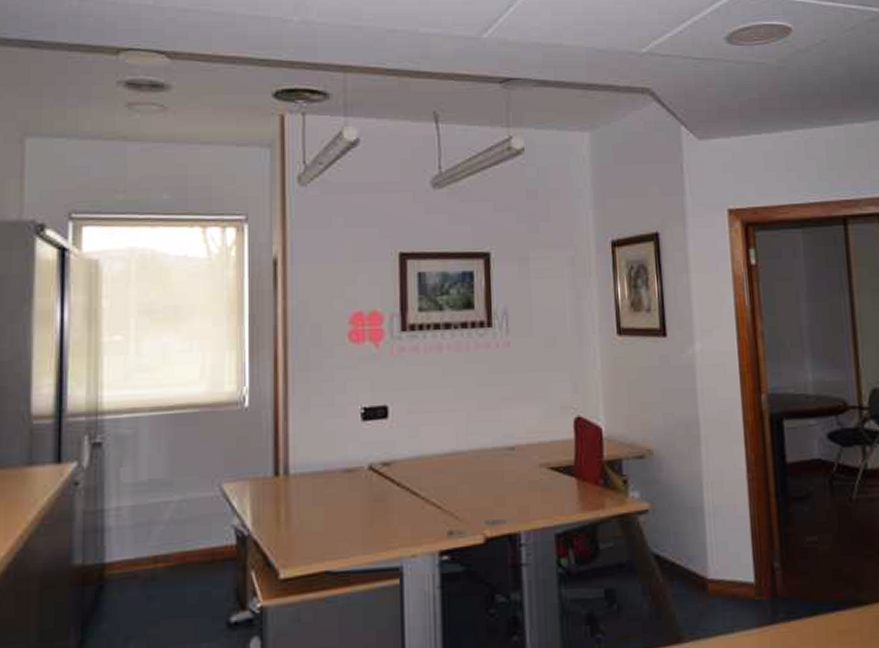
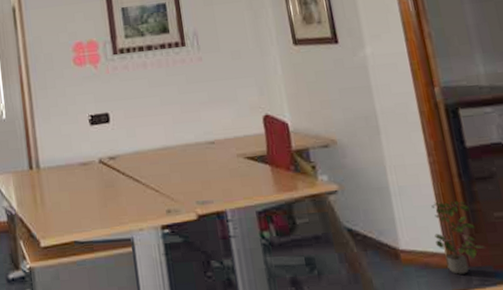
potted plant: none [745,521,794,607] -> present [431,199,485,275]

